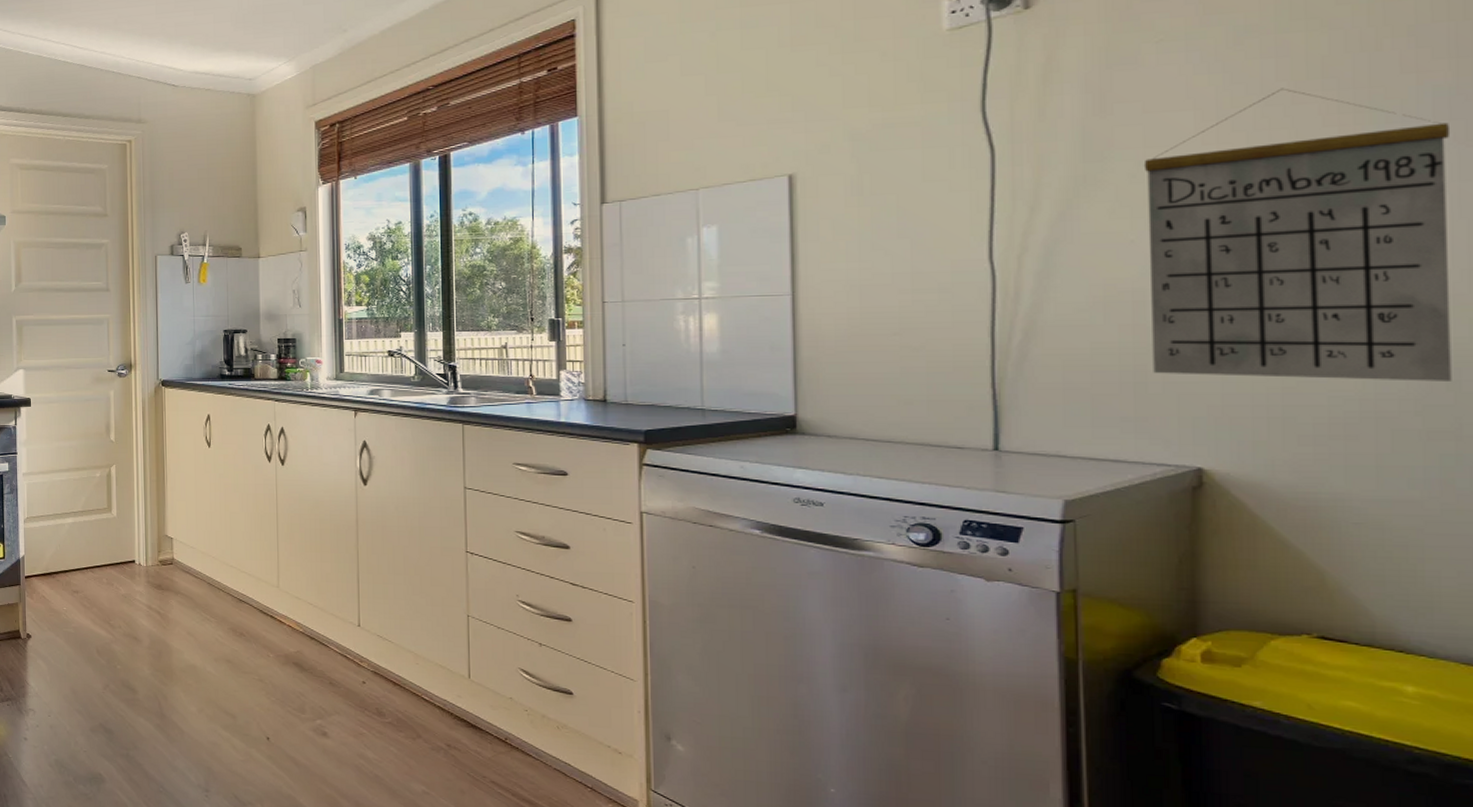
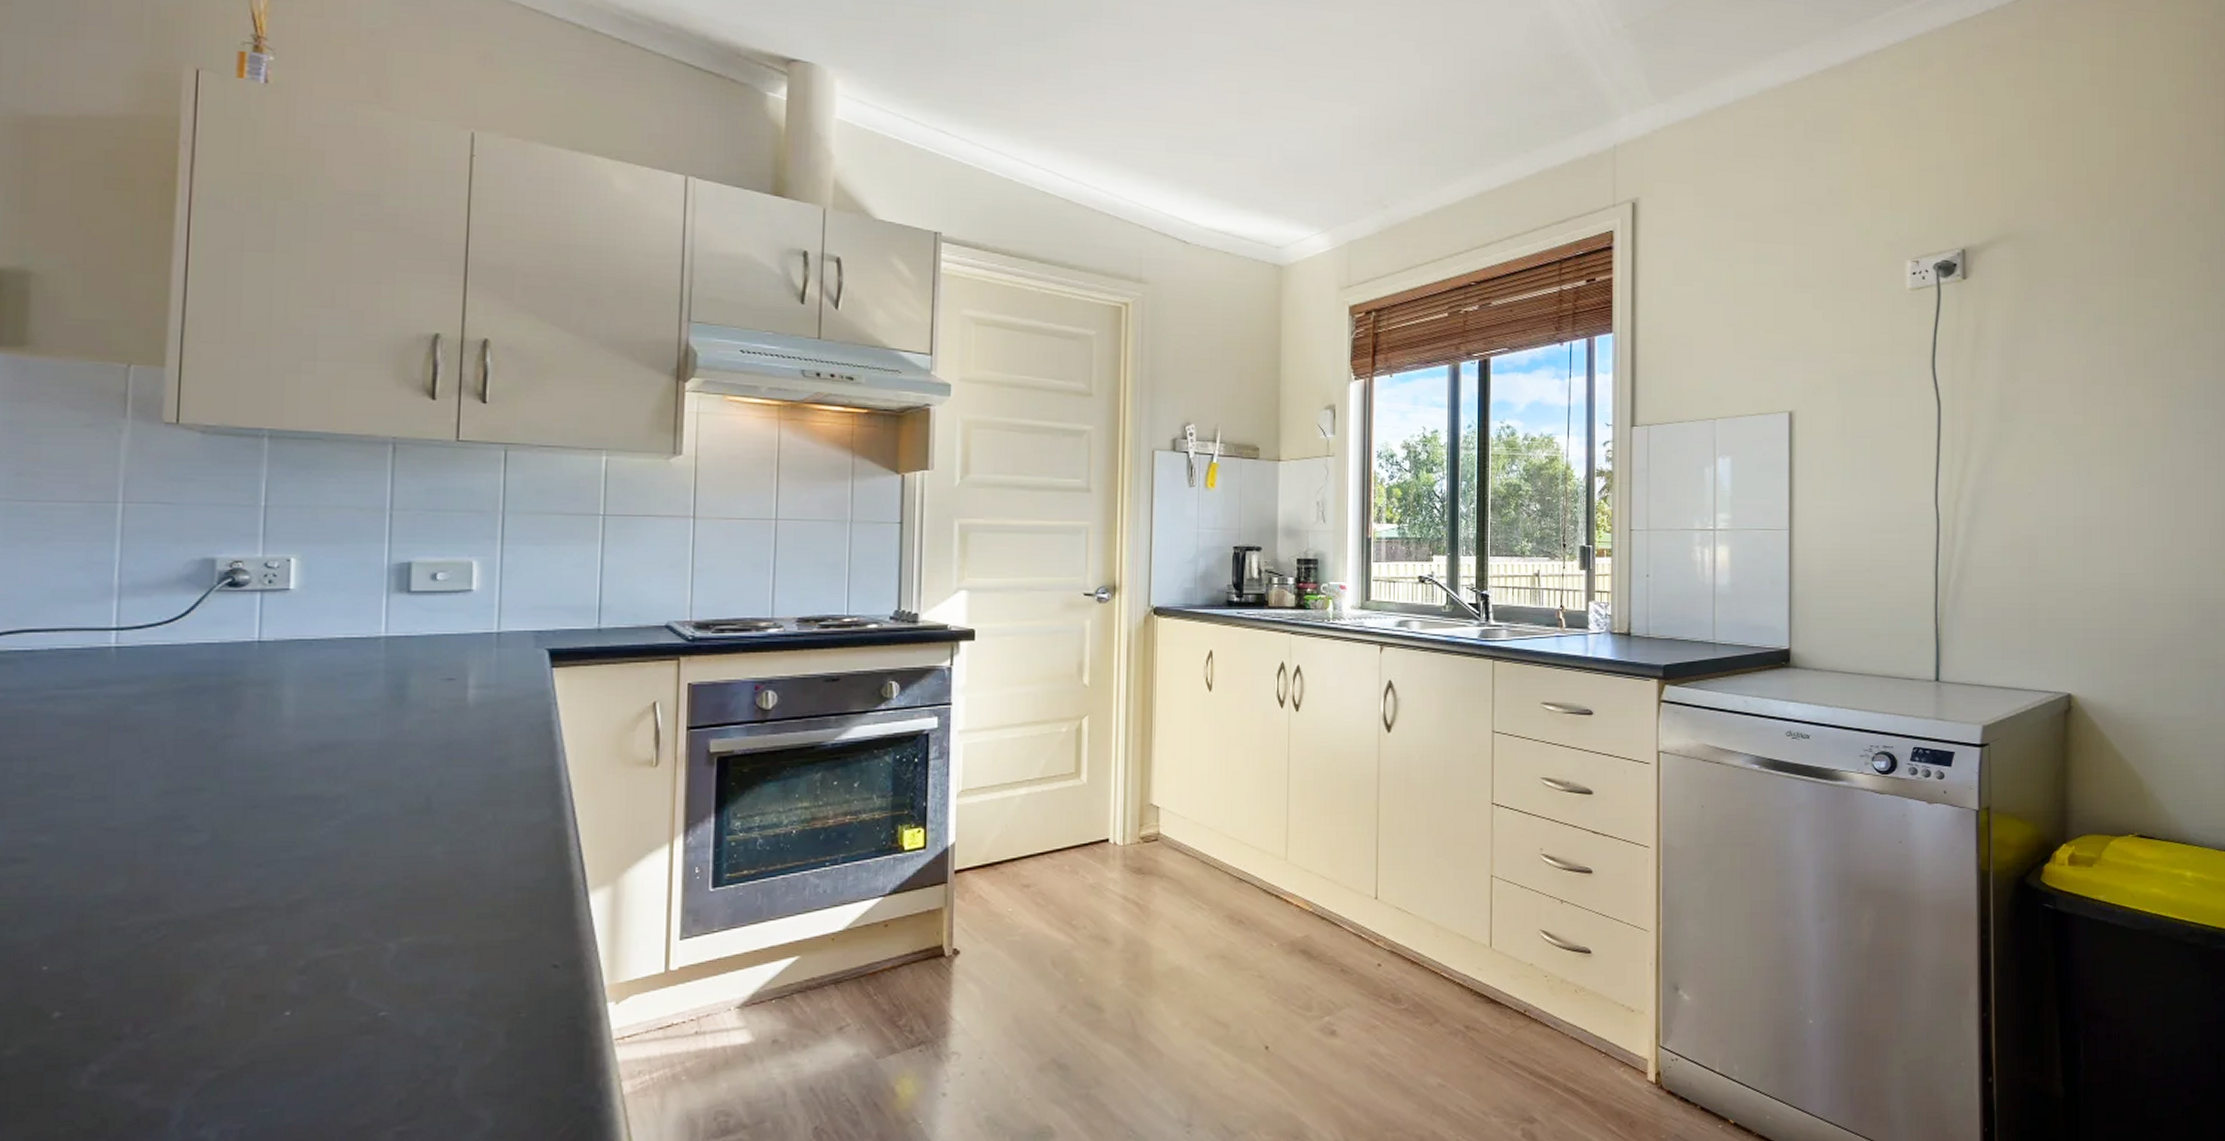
calendar: present [1143,88,1452,382] -> none [2038,371,2214,620]

